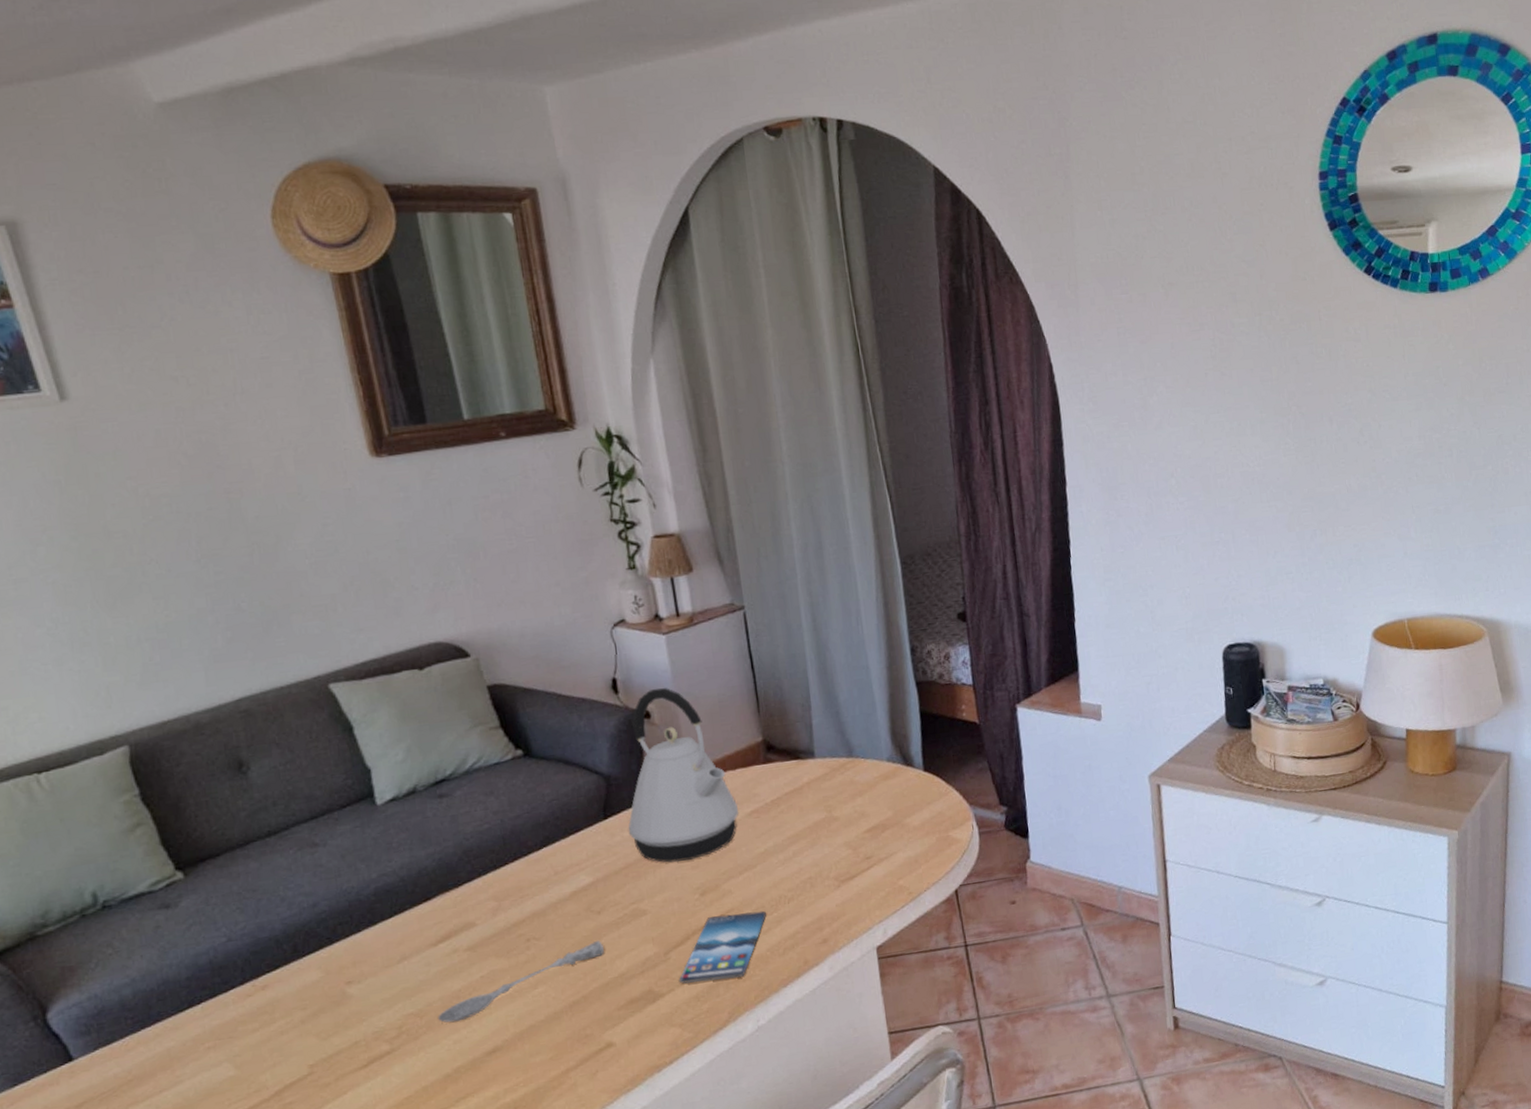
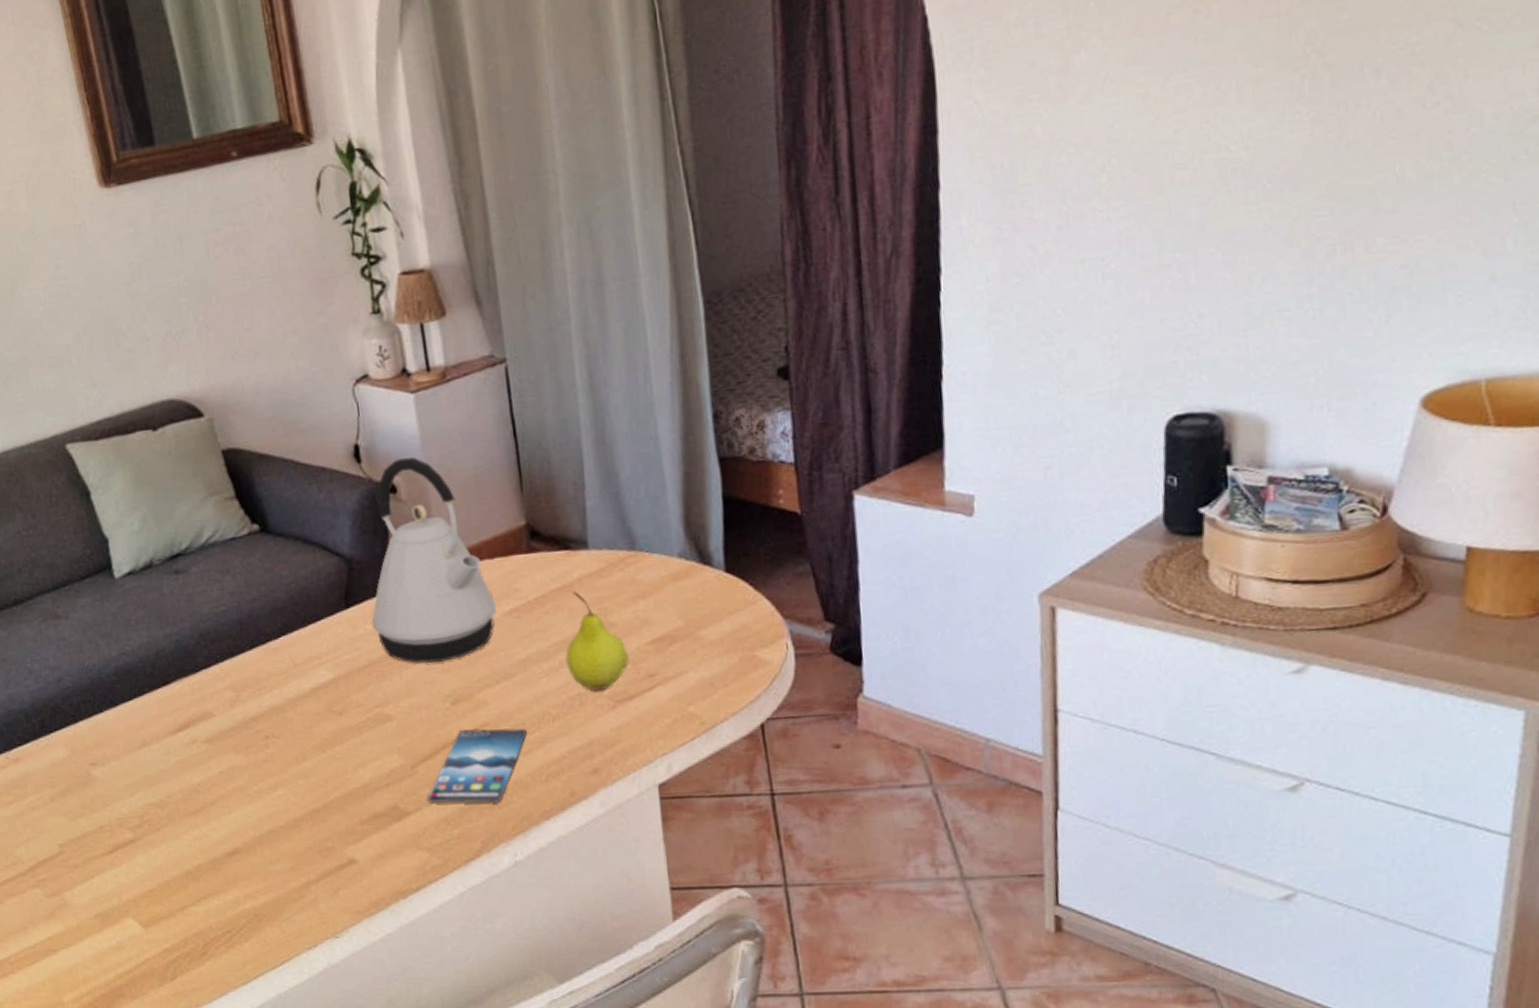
soupspoon: present [438,940,604,1023] -> none [178,744,346,818]
fruit: none [798,793,850,874] -> present [565,591,629,691]

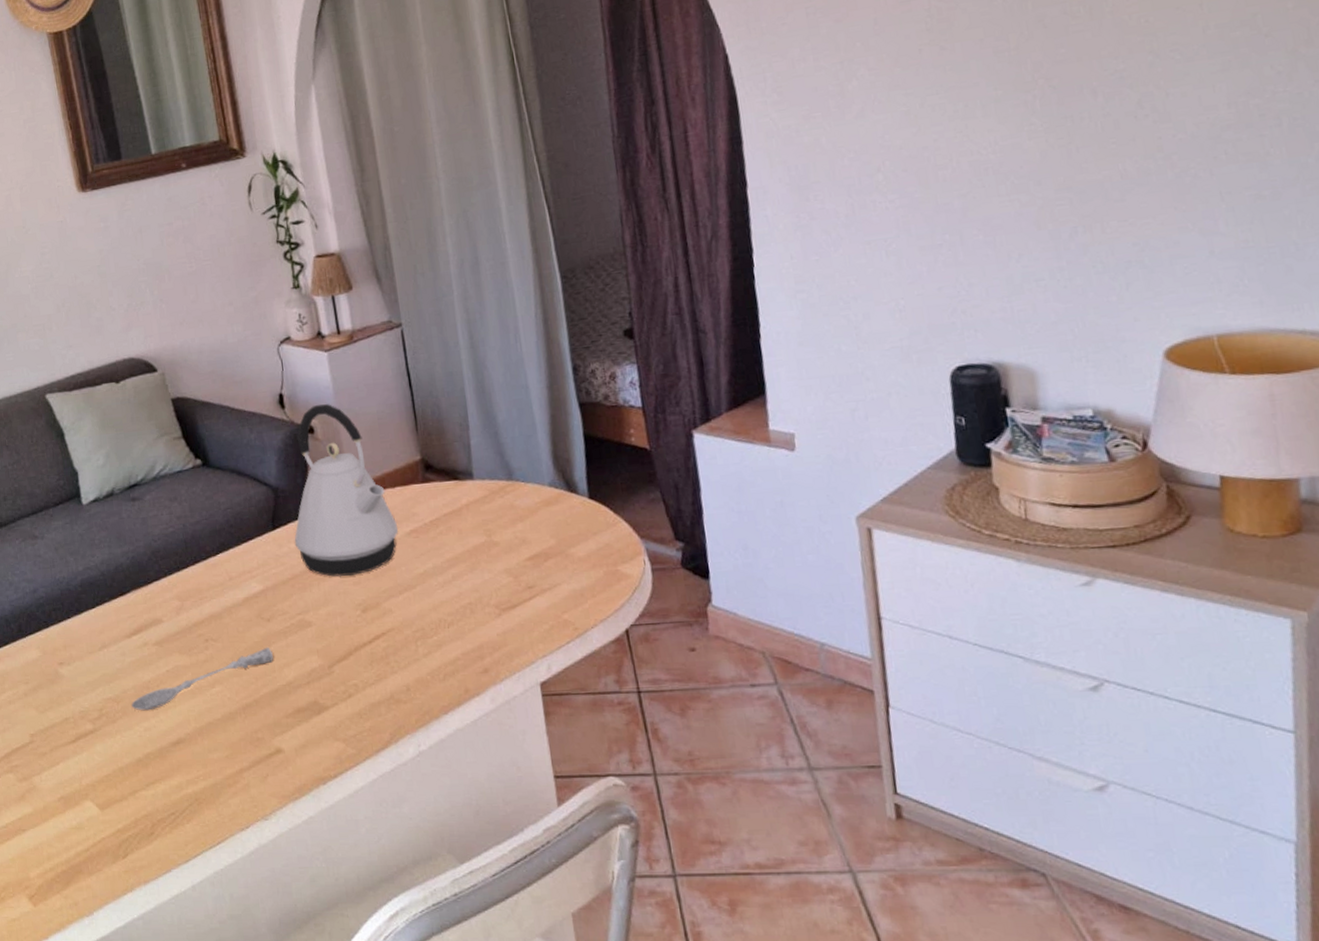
soupspoon: none [178,744,346,818] -> present [131,647,273,711]
smartphone: present [426,728,527,804] -> none [342,633,426,700]
fruit: present [565,591,629,691] -> none [457,515,511,600]

